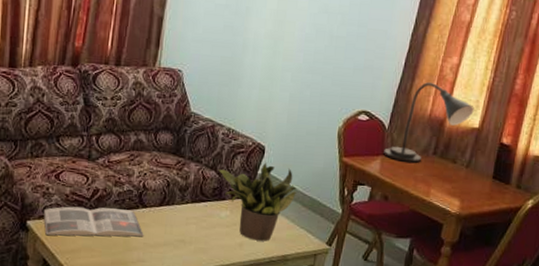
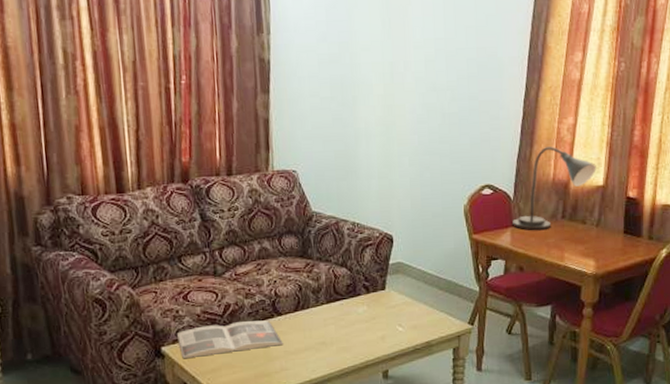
potted plant: present [217,162,297,241] -> none [348,251,431,331]

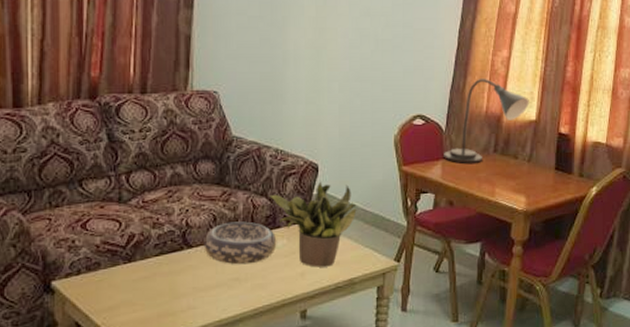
magazine: present [177,320,283,359] -> none [71,253,192,296]
decorative bowl: none [291,290,358,330] -> present [203,221,277,265]
potted plant: none [348,251,431,331] -> present [268,181,357,268]

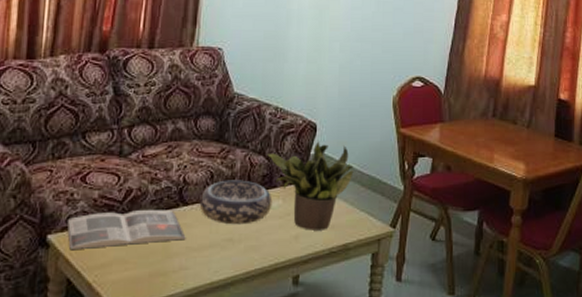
magazine: none [71,253,192,296] -> present [67,210,186,251]
desk lamp: present [444,79,529,163] -> none [442,42,528,127]

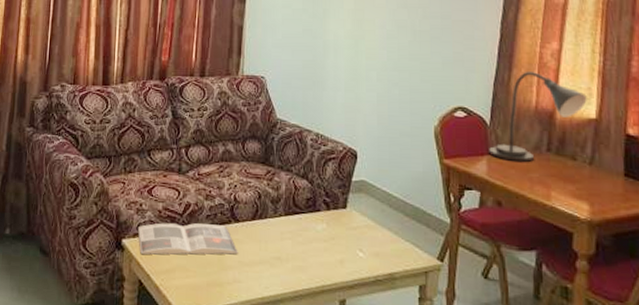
decorative bowl: present [199,180,273,225] -> none [249,201,317,245]
potted plant: present [266,141,354,231] -> none [309,168,396,257]
desk lamp: none [442,42,528,127] -> present [489,72,587,162]

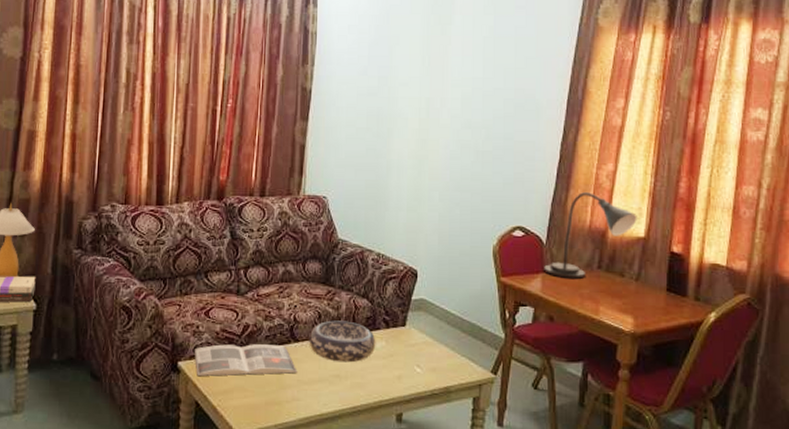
decorative bowl: none [249,201,317,245] -> present [309,320,376,363]

